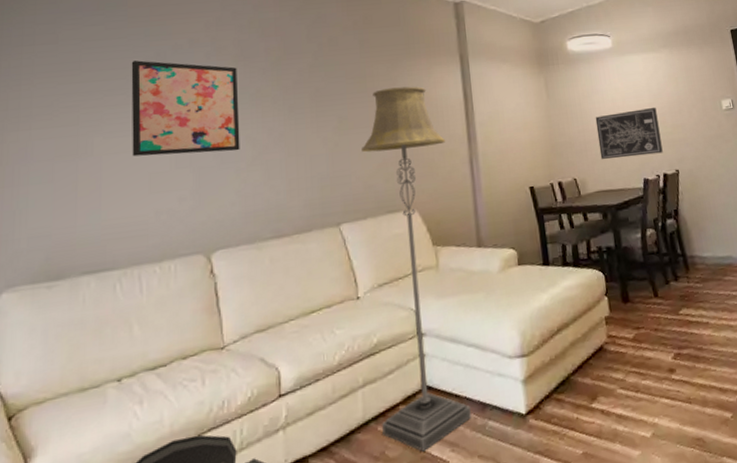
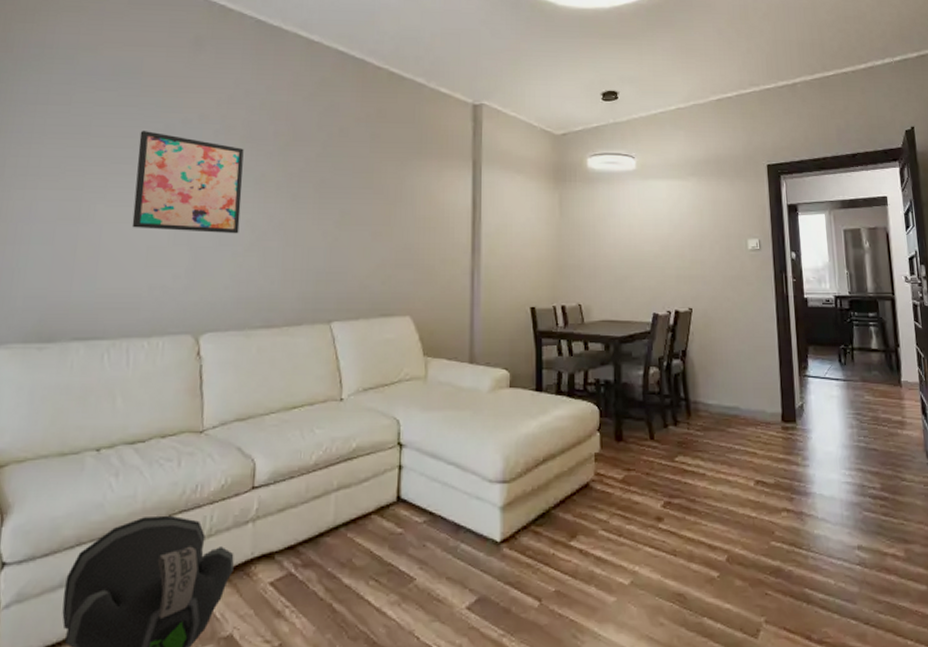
floor lamp: present [362,86,471,452] -> none [352,187,449,565]
wall art: present [595,107,663,159] -> none [608,238,677,289]

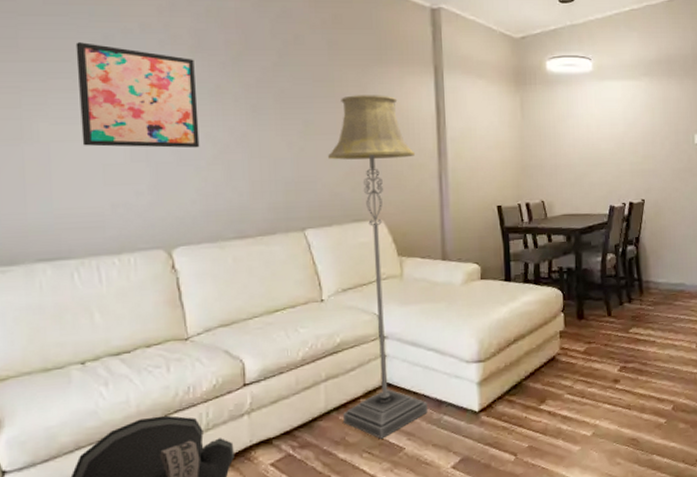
floor lamp: none [352,187,449,565] -> present [328,95,428,439]

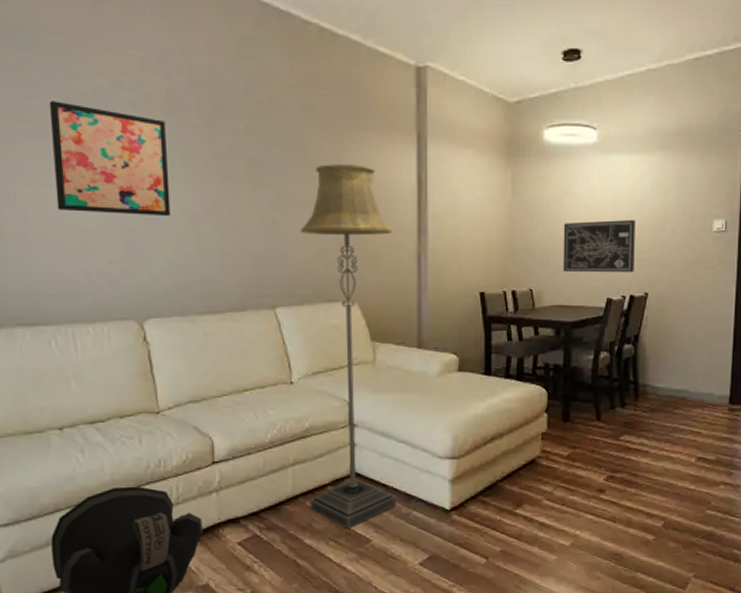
wall art: none [568,136,631,184] -> present [563,219,635,273]

